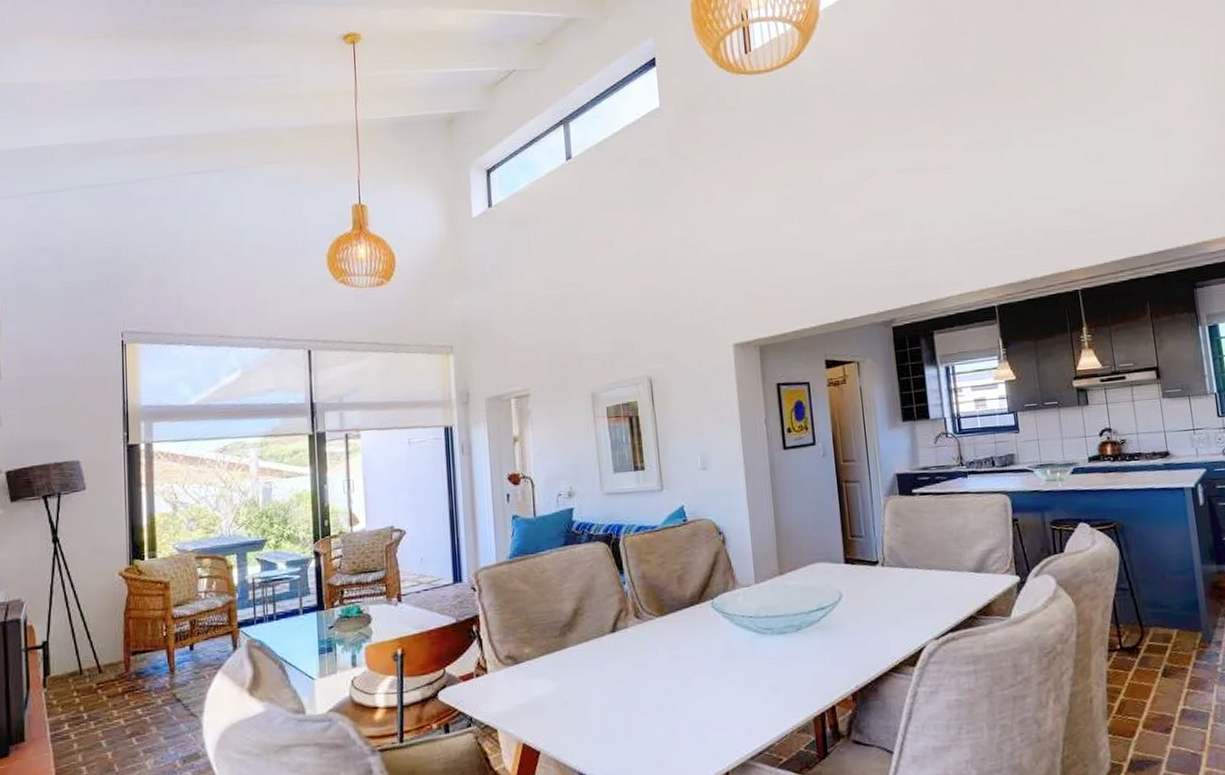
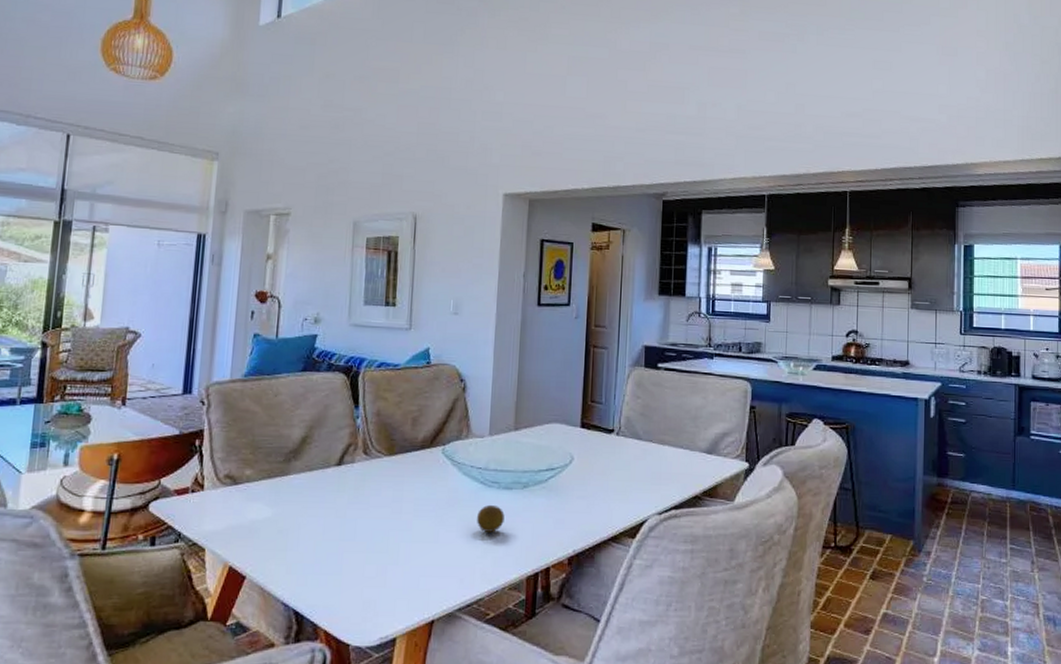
fruit: none [755,651,783,680] -> present [477,504,505,534]

